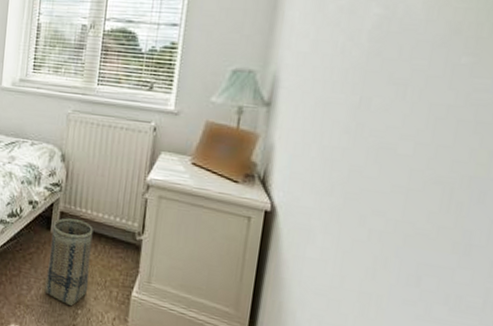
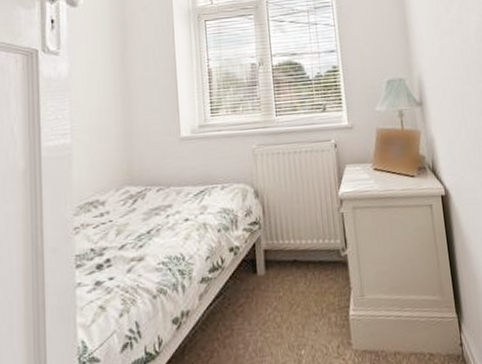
basket: present [44,218,93,306] -> none [258,252,307,349]

